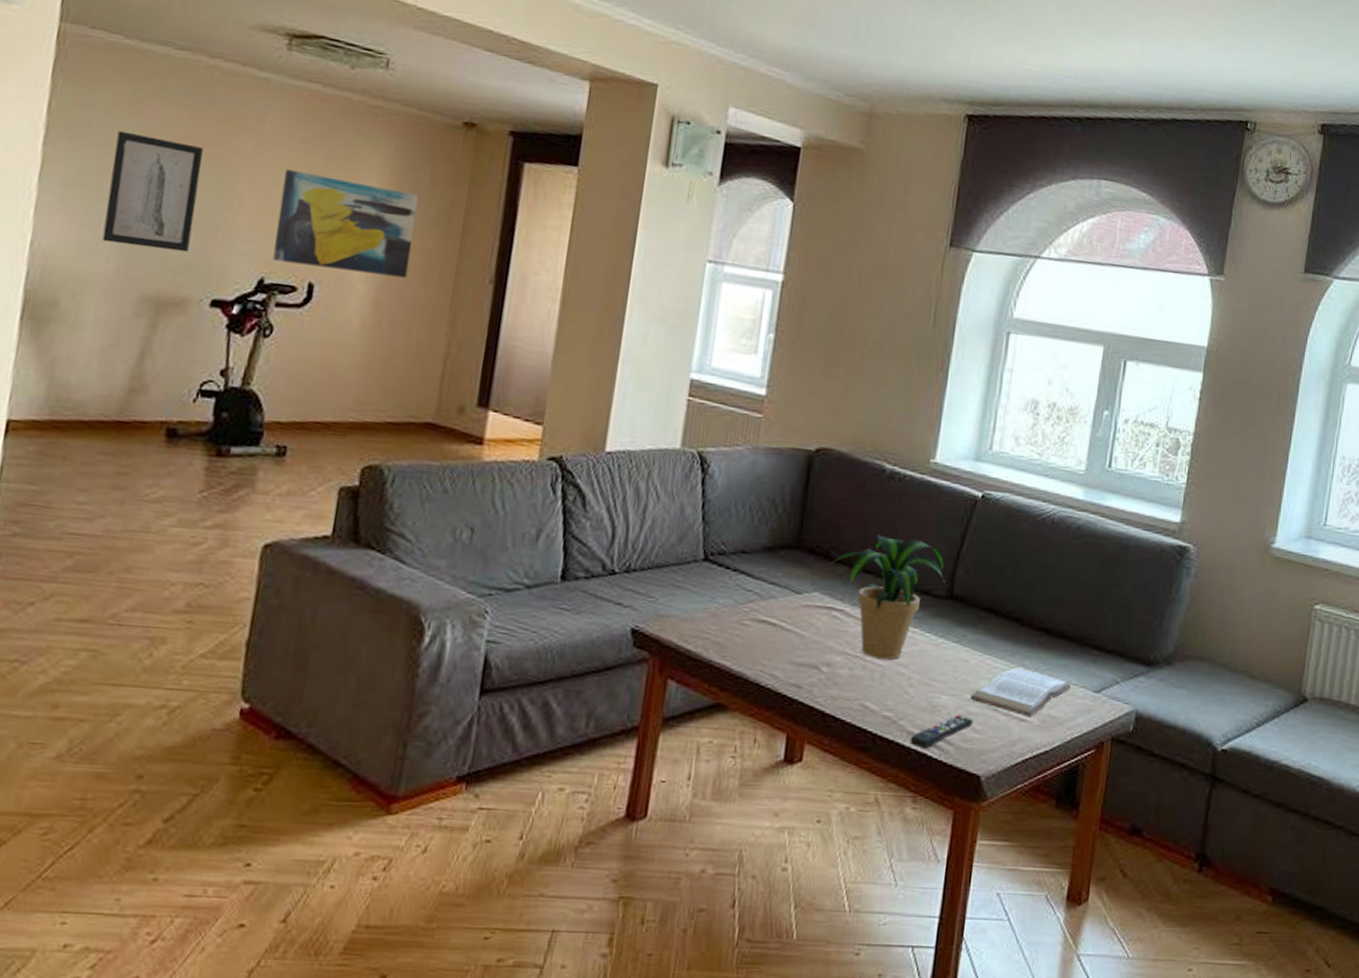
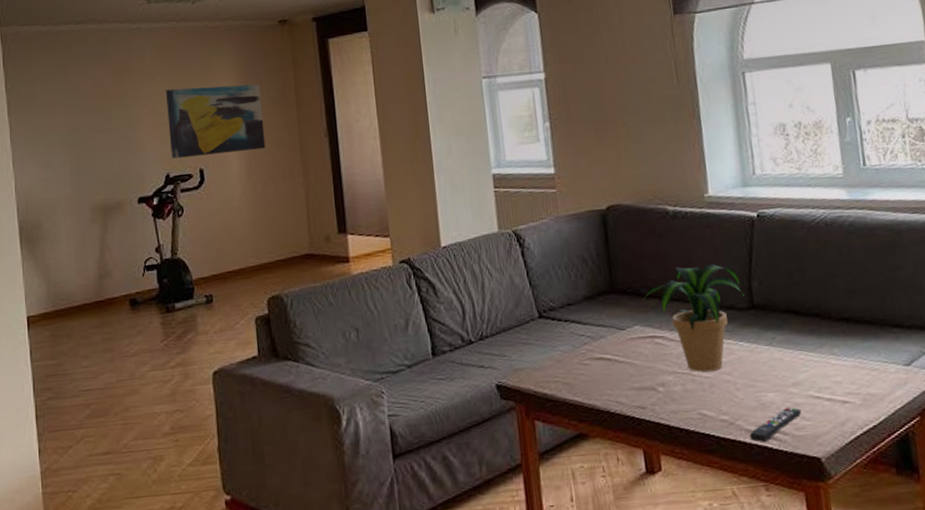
wall art: present [102,130,204,253] -> none [52,89,115,174]
book: present [970,668,1071,718] -> none [793,357,881,399]

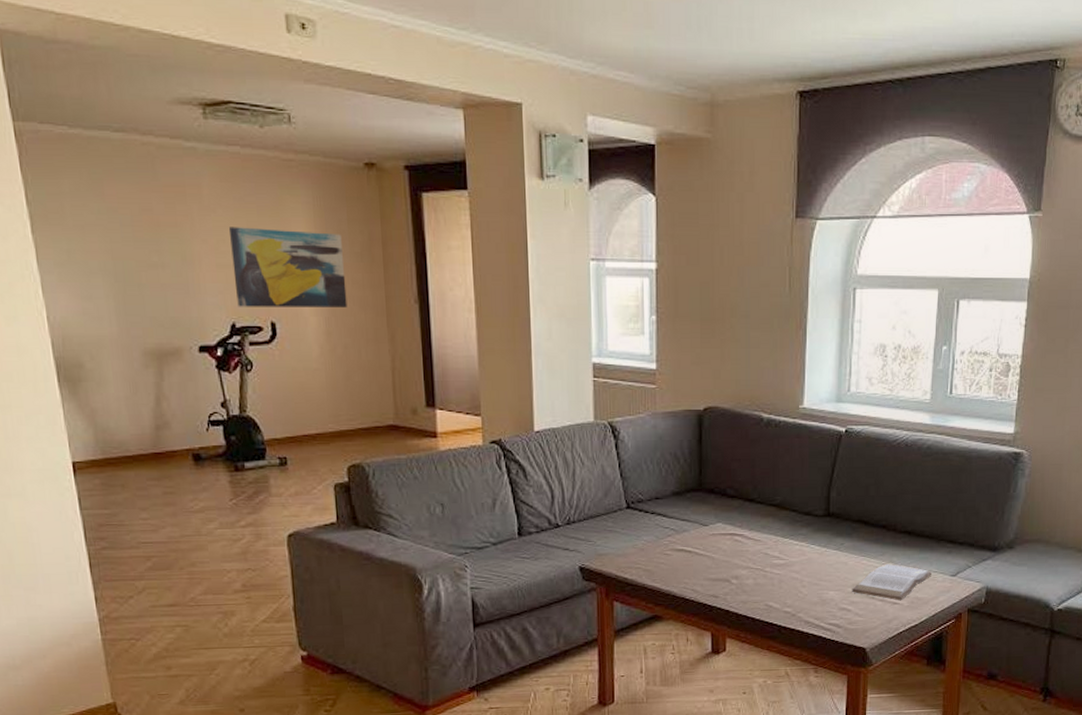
potted plant: present [644,264,745,372] -> none [729,472,822,569]
remote control: present [749,407,802,443] -> none [807,604,856,633]
book: none [793,357,881,399] -> present [852,564,931,601]

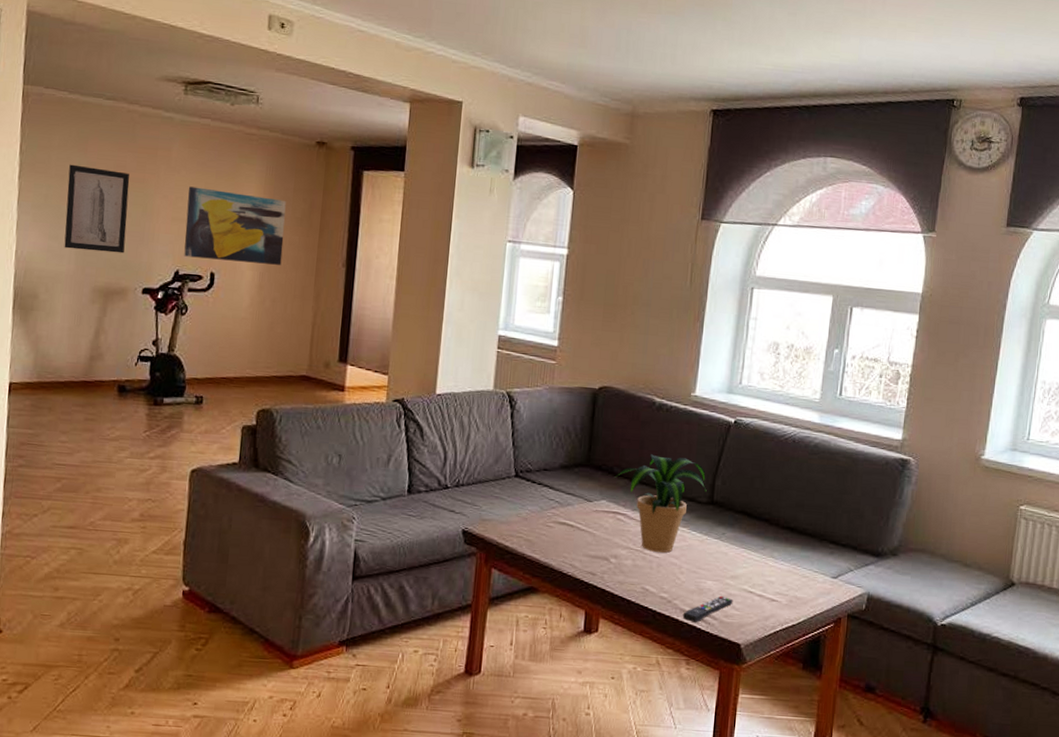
wall art: none [87,212,170,310] -> present [64,164,130,254]
potted plant: none [729,472,822,569] -> present [615,454,707,553]
remote control: none [807,604,856,633] -> present [682,595,733,624]
book: present [852,564,931,601] -> none [730,559,812,598]

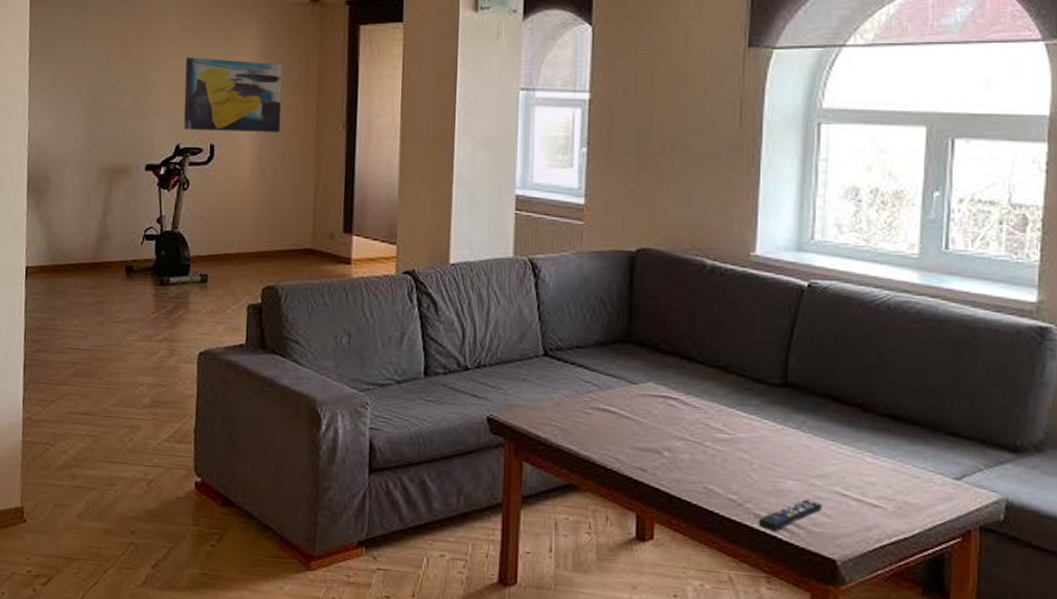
wall art: present [64,164,130,254] -> none [71,45,130,131]
potted plant: present [615,454,707,553] -> none [663,327,778,445]

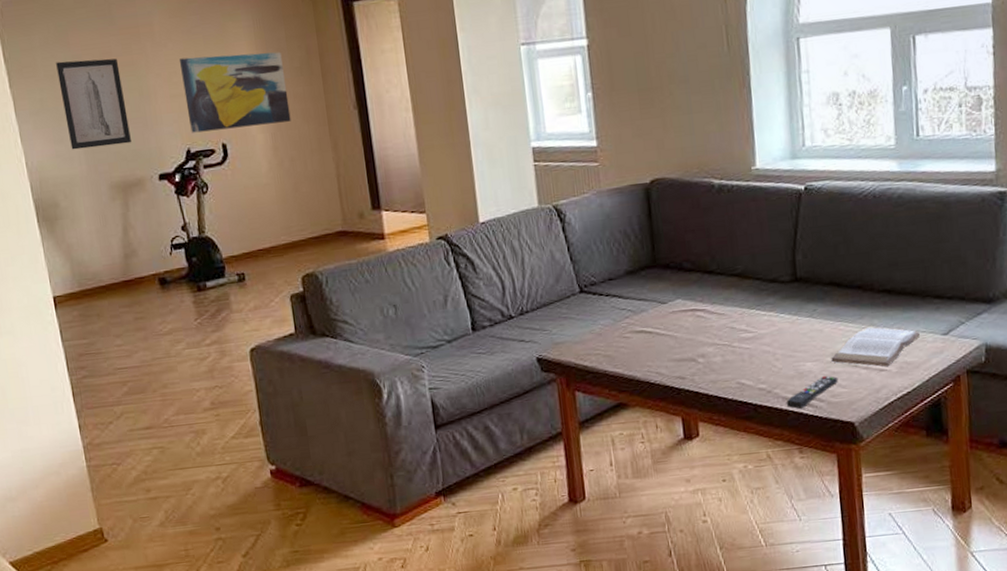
wall art: none [71,45,130,131] -> present [56,58,131,150]
book: none [817,454,926,504] -> present [831,327,920,367]

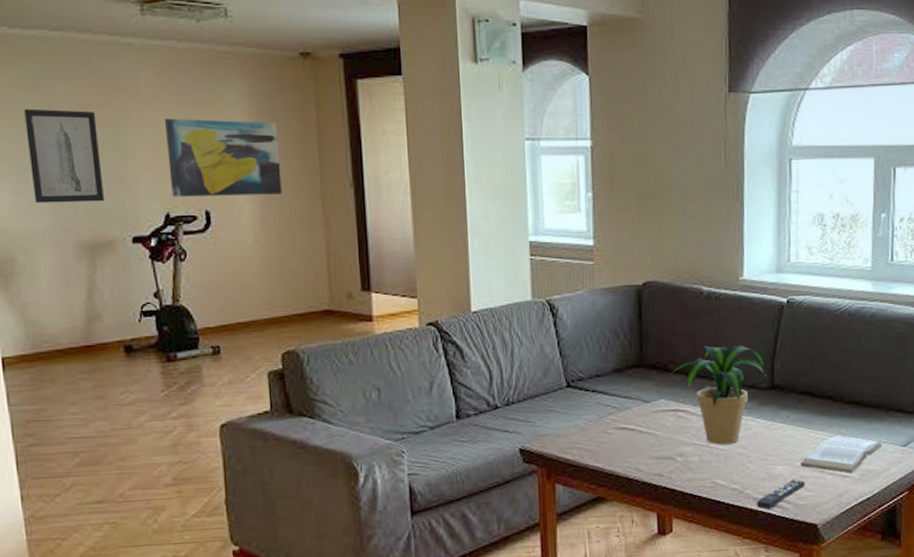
potted plant: none [686,238,788,344] -> present [671,345,767,445]

